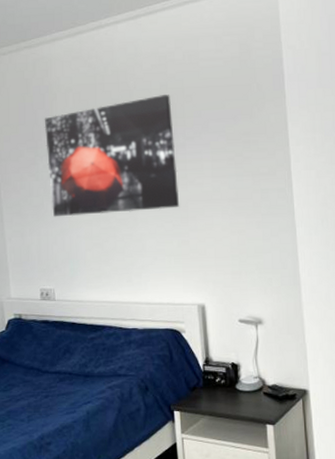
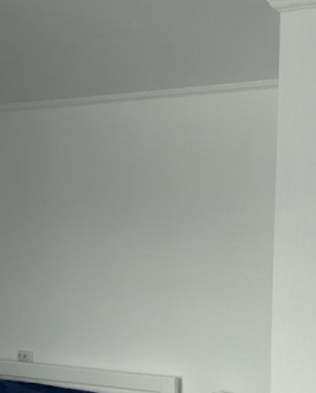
wall art: present [44,95,180,217] -> none [36,177,169,286]

